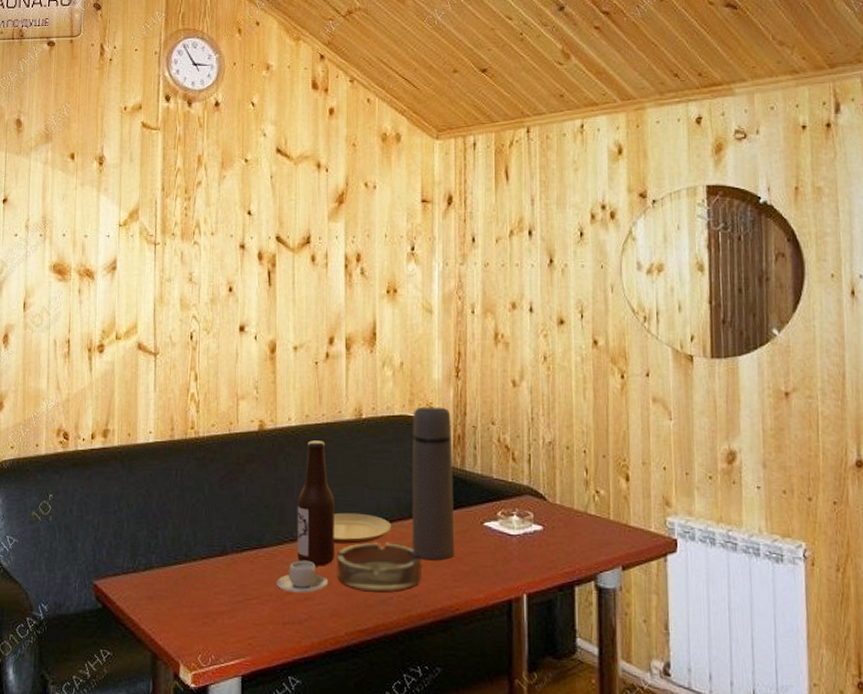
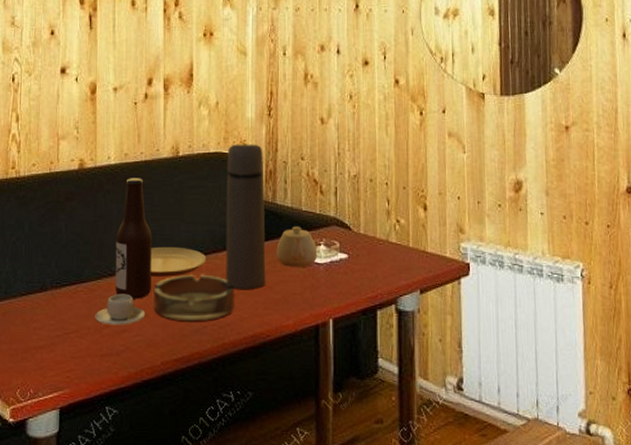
teapot: none [465,495,510,538] -> present [276,226,318,267]

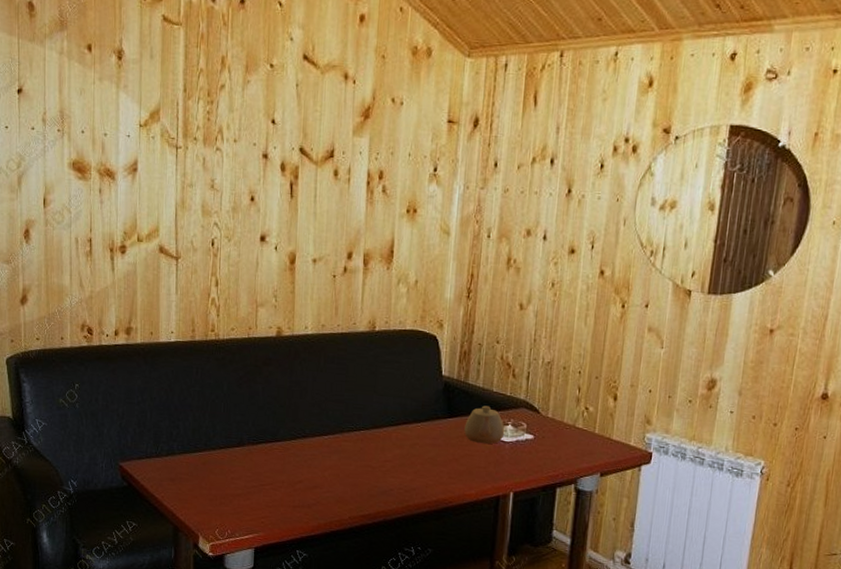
teacup: present [95,293,146,326] -> none [288,454,336,482]
root beer bottle: present [115,178,152,299] -> none [308,348,345,460]
plate: present [150,246,207,277] -> none [342,414,397,443]
ashtray: present [153,274,234,322] -> none [344,442,422,485]
thermos: present [226,144,266,290] -> none [414,323,459,460]

